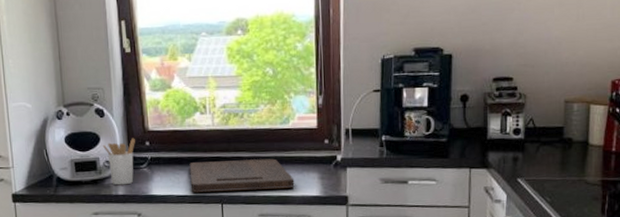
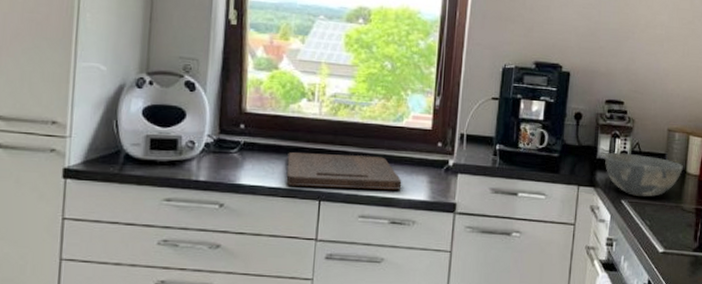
utensil holder: present [102,138,135,186] -> none [187,118,228,170]
bowl: none [496,130,584,174] -> present [604,152,683,197]

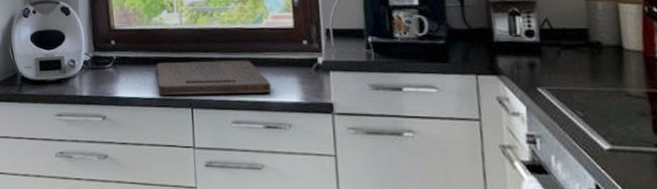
bowl: present [604,152,683,197] -> none [504,32,618,83]

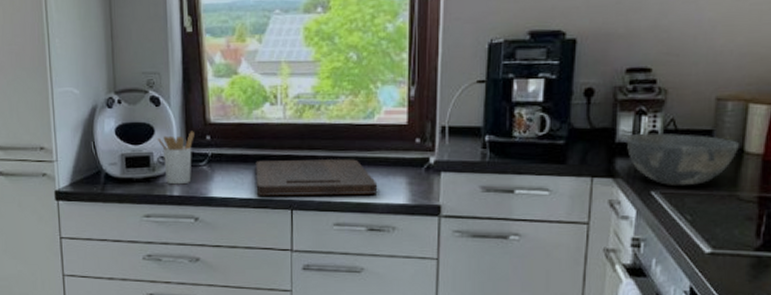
utensil holder: none [67,36,101,86] -> present [157,131,194,185]
bowl: none [504,32,618,83] -> present [626,133,739,187]

